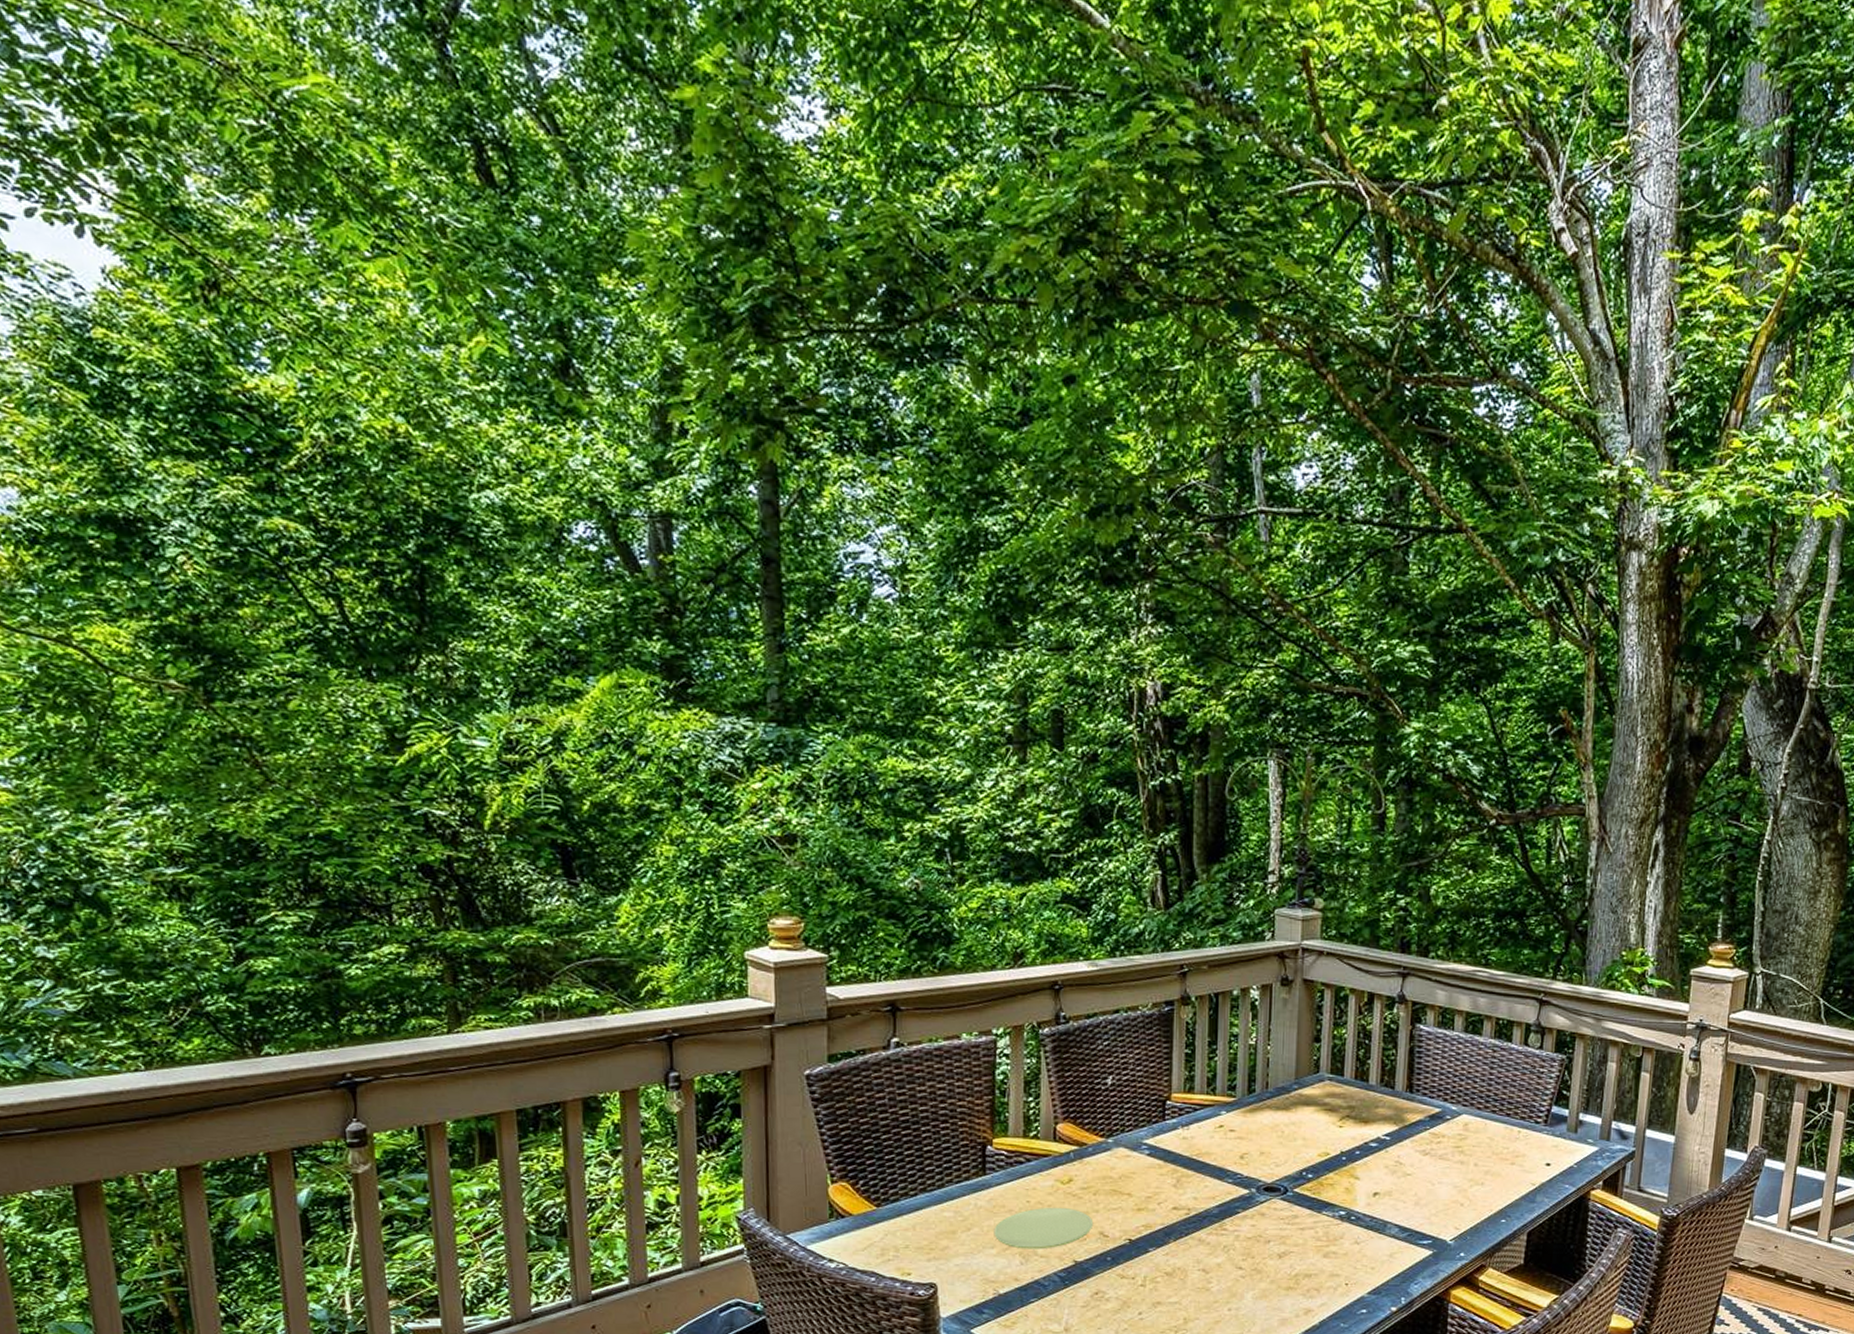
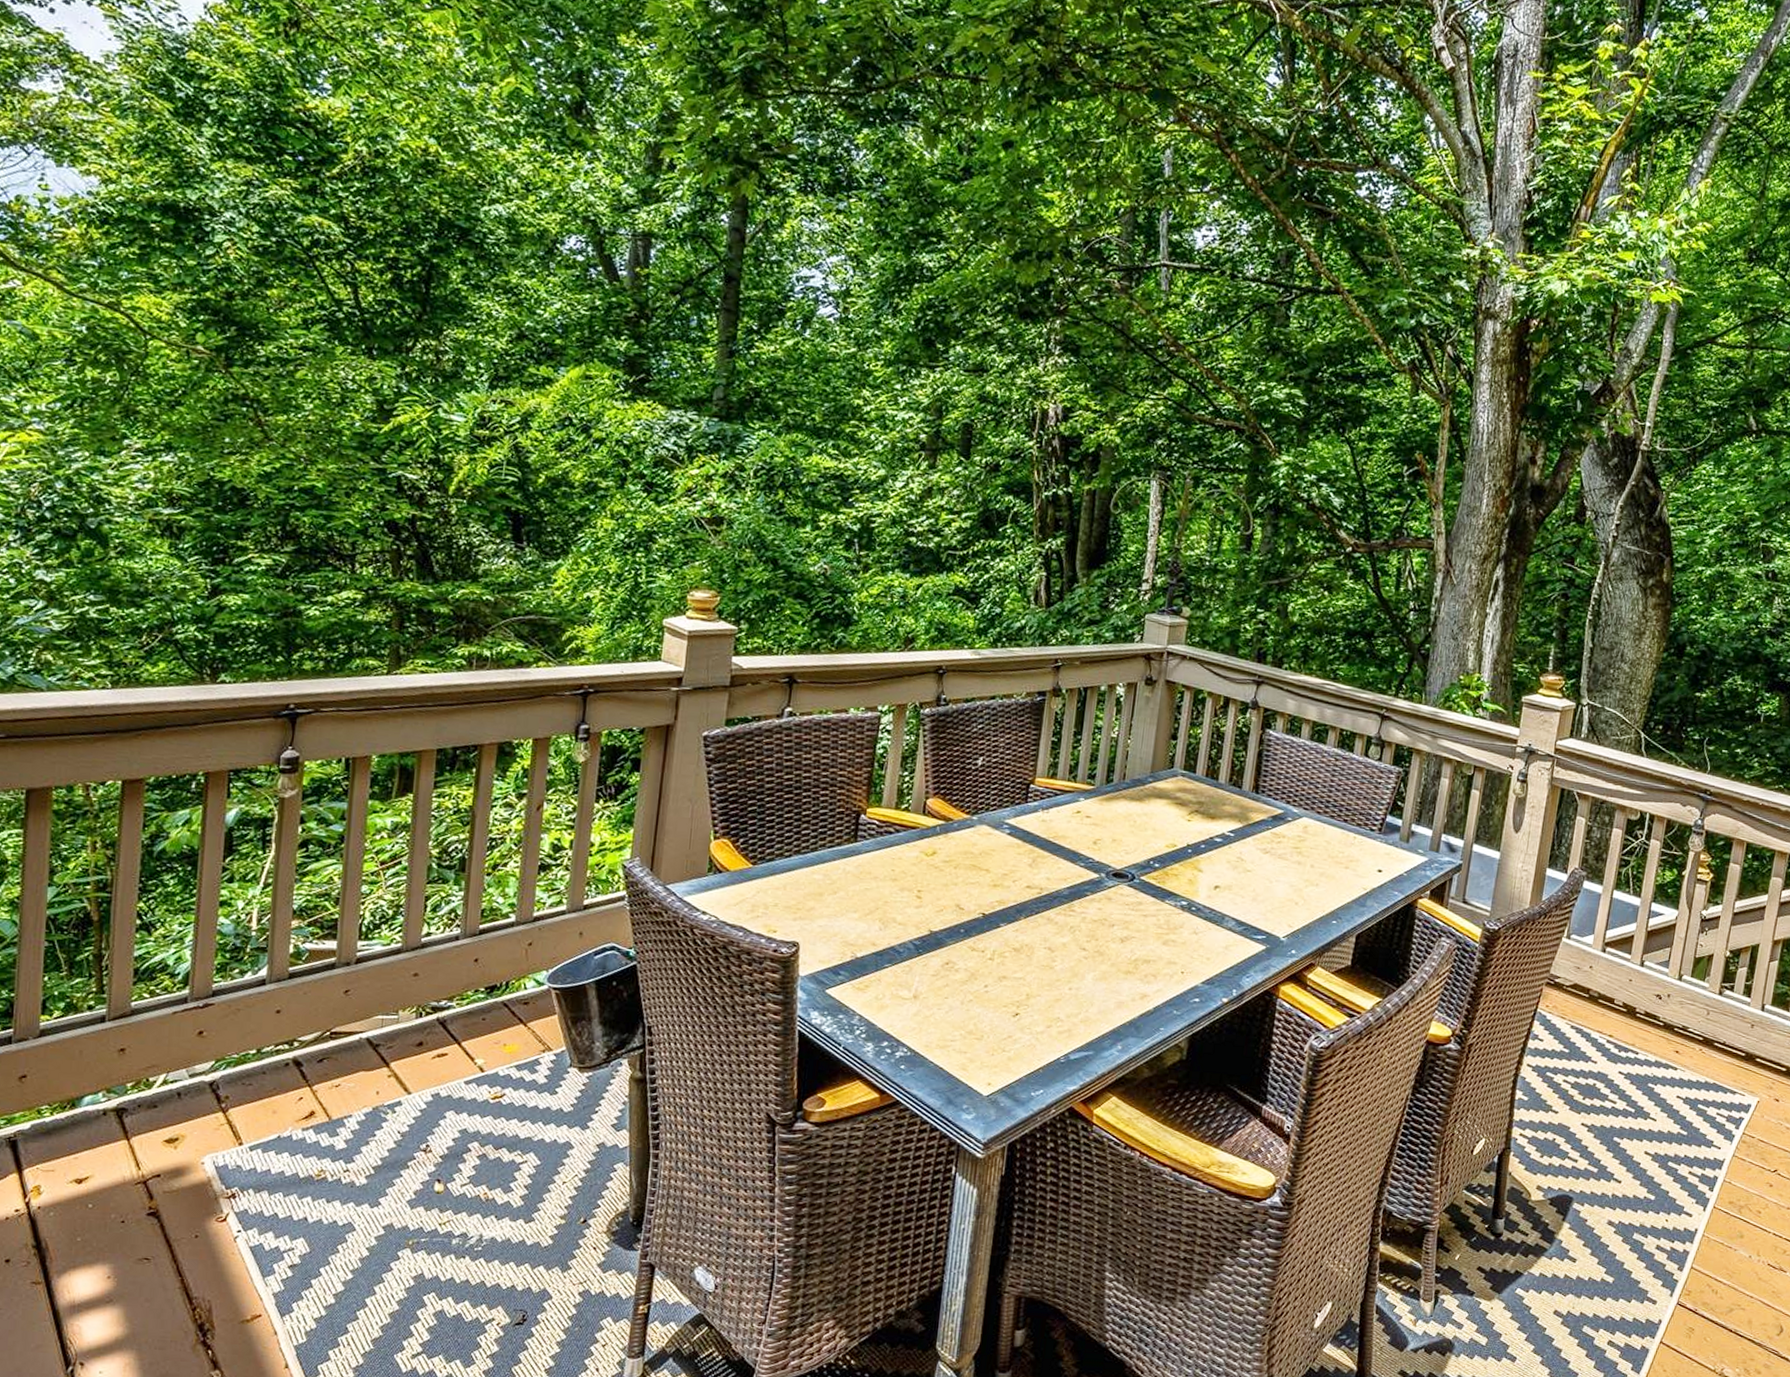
plate: present [994,1207,1094,1250] -> none [858,877,952,917]

